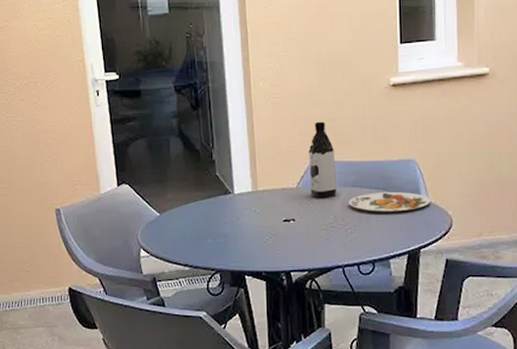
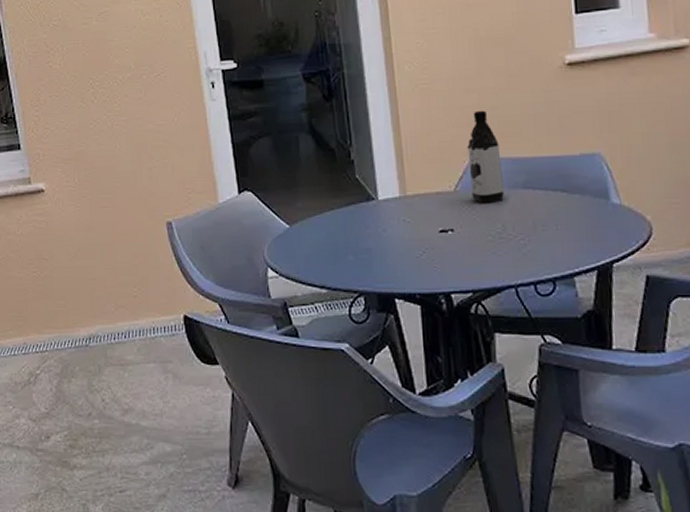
plate: present [349,191,431,212] -> none [520,193,623,219]

